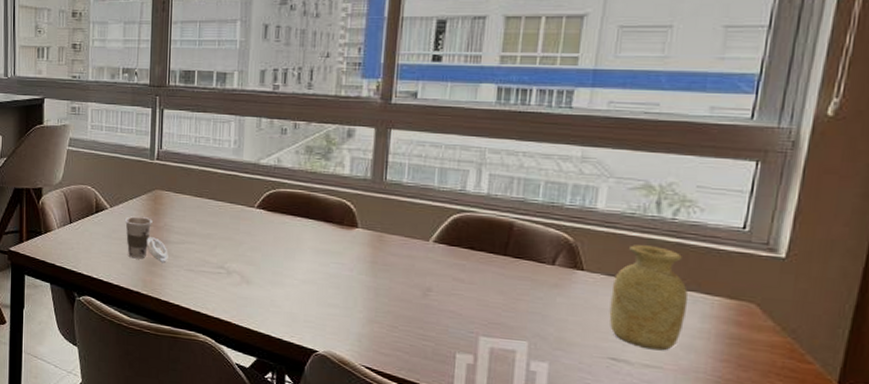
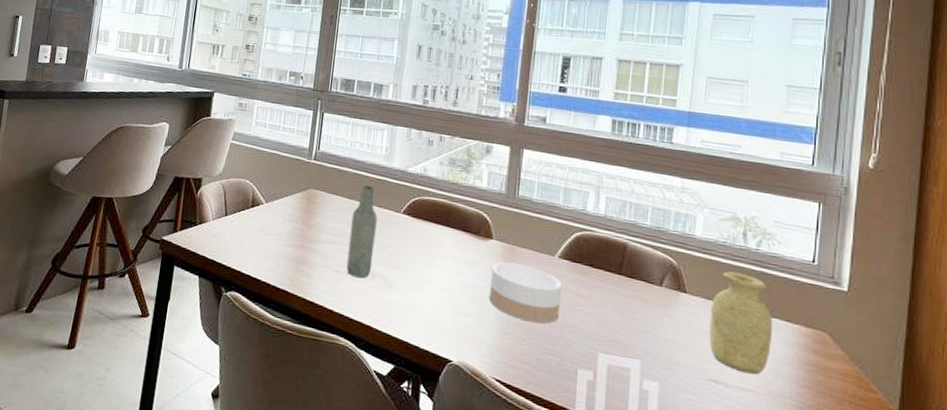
cup: present [124,216,168,262] -> none [278,213,317,262]
bottle: none [200,181,230,276] -> present [346,185,378,279]
bowl: none [355,250,438,310] -> present [489,262,563,324]

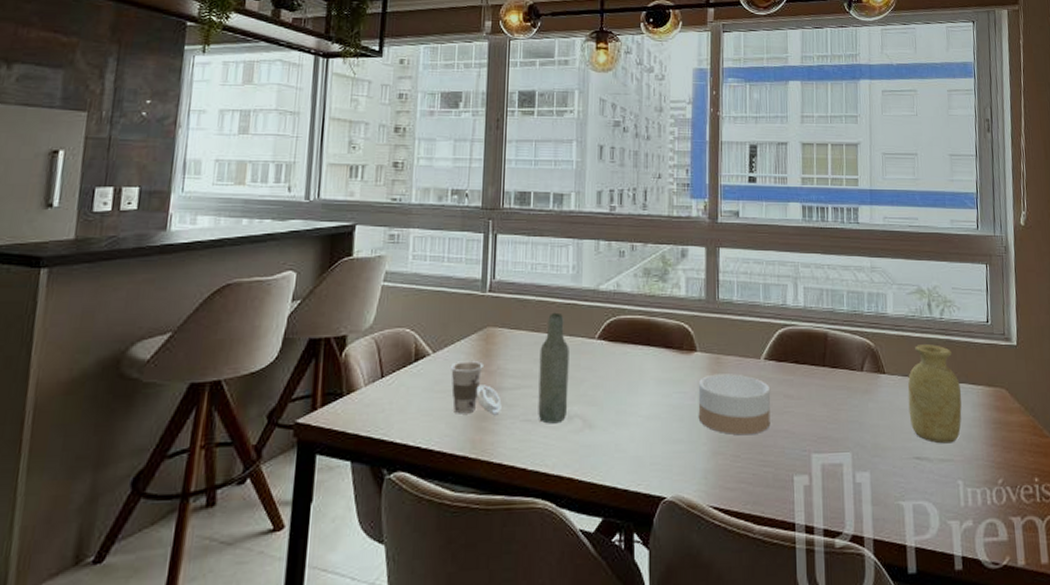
cup: none [278,213,317,262] -> present [449,361,502,415]

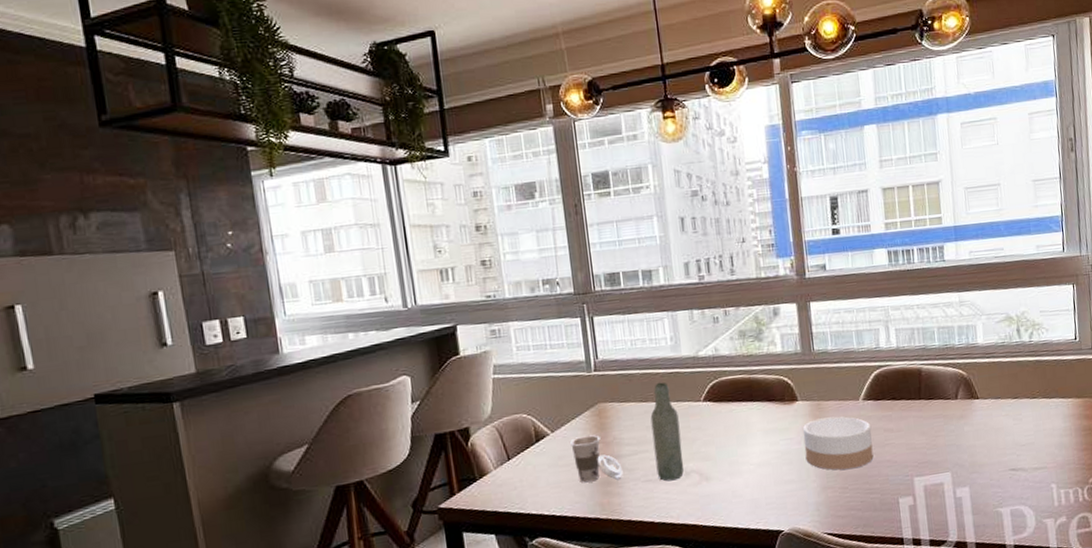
vase: present [907,344,962,444] -> none [1000,366,1053,455]

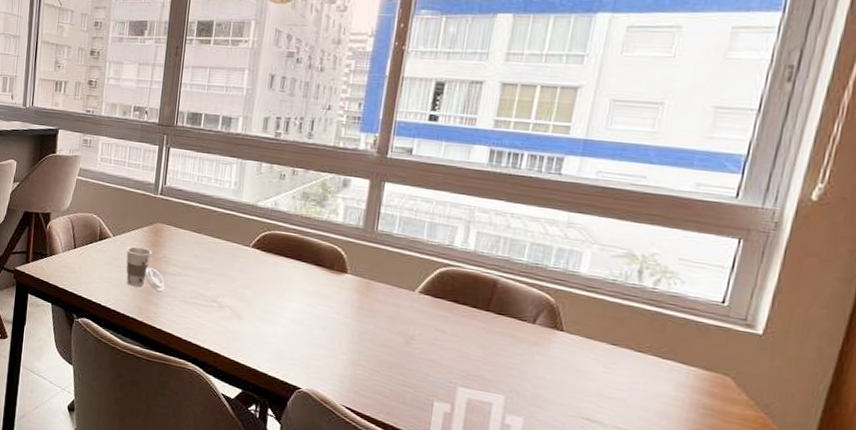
bottle: present [650,382,684,482] -> none [194,219,226,309]
bowl: present [803,416,874,470] -> none [341,296,422,357]

